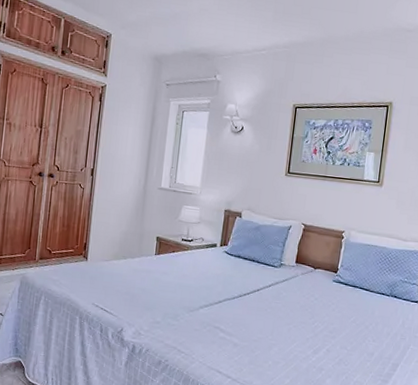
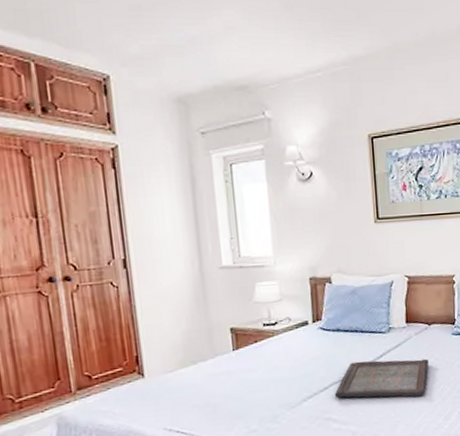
serving tray: none [226,285,309,328] -> present [334,358,429,398]

